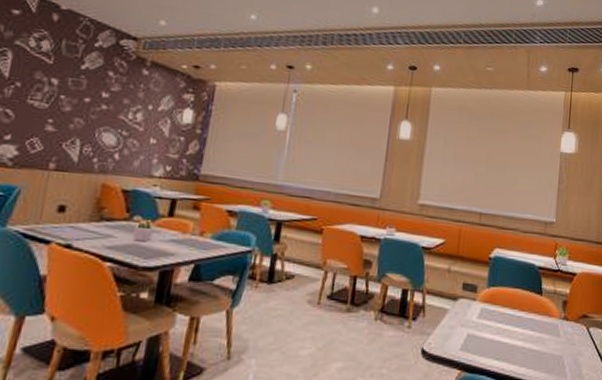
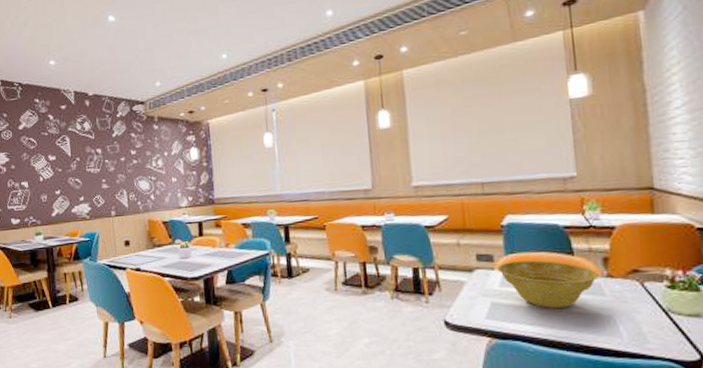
planter bowl: none [478,294,558,345] -> present [497,260,599,308]

